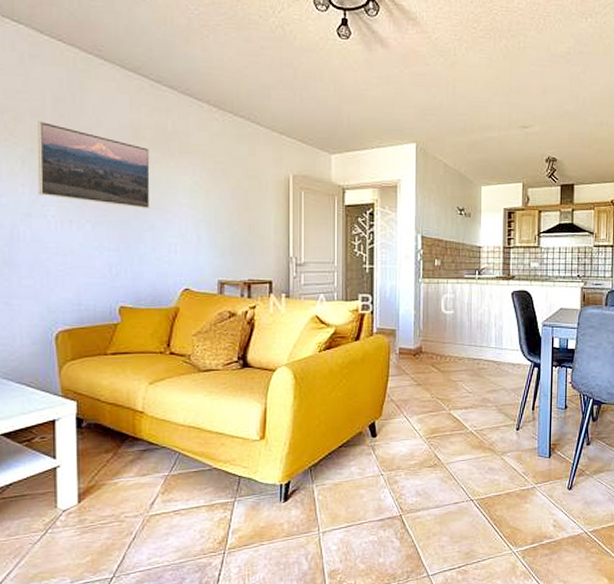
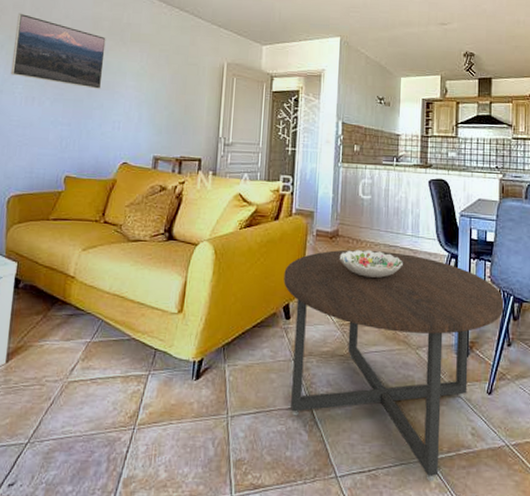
coffee table: none [368,365,584,571] -> present [284,249,504,482]
decorative bowl: none [423,364,487,391] -> present [339,249,403,278]

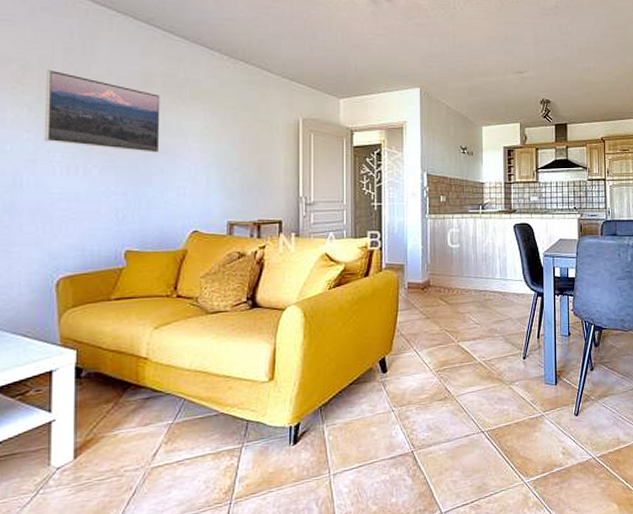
coffee table: present [284,249,504,482] -> none [378,296,586,502]
decorative bowl: present [339,249,403,278] -> none [432,296,493,323]

